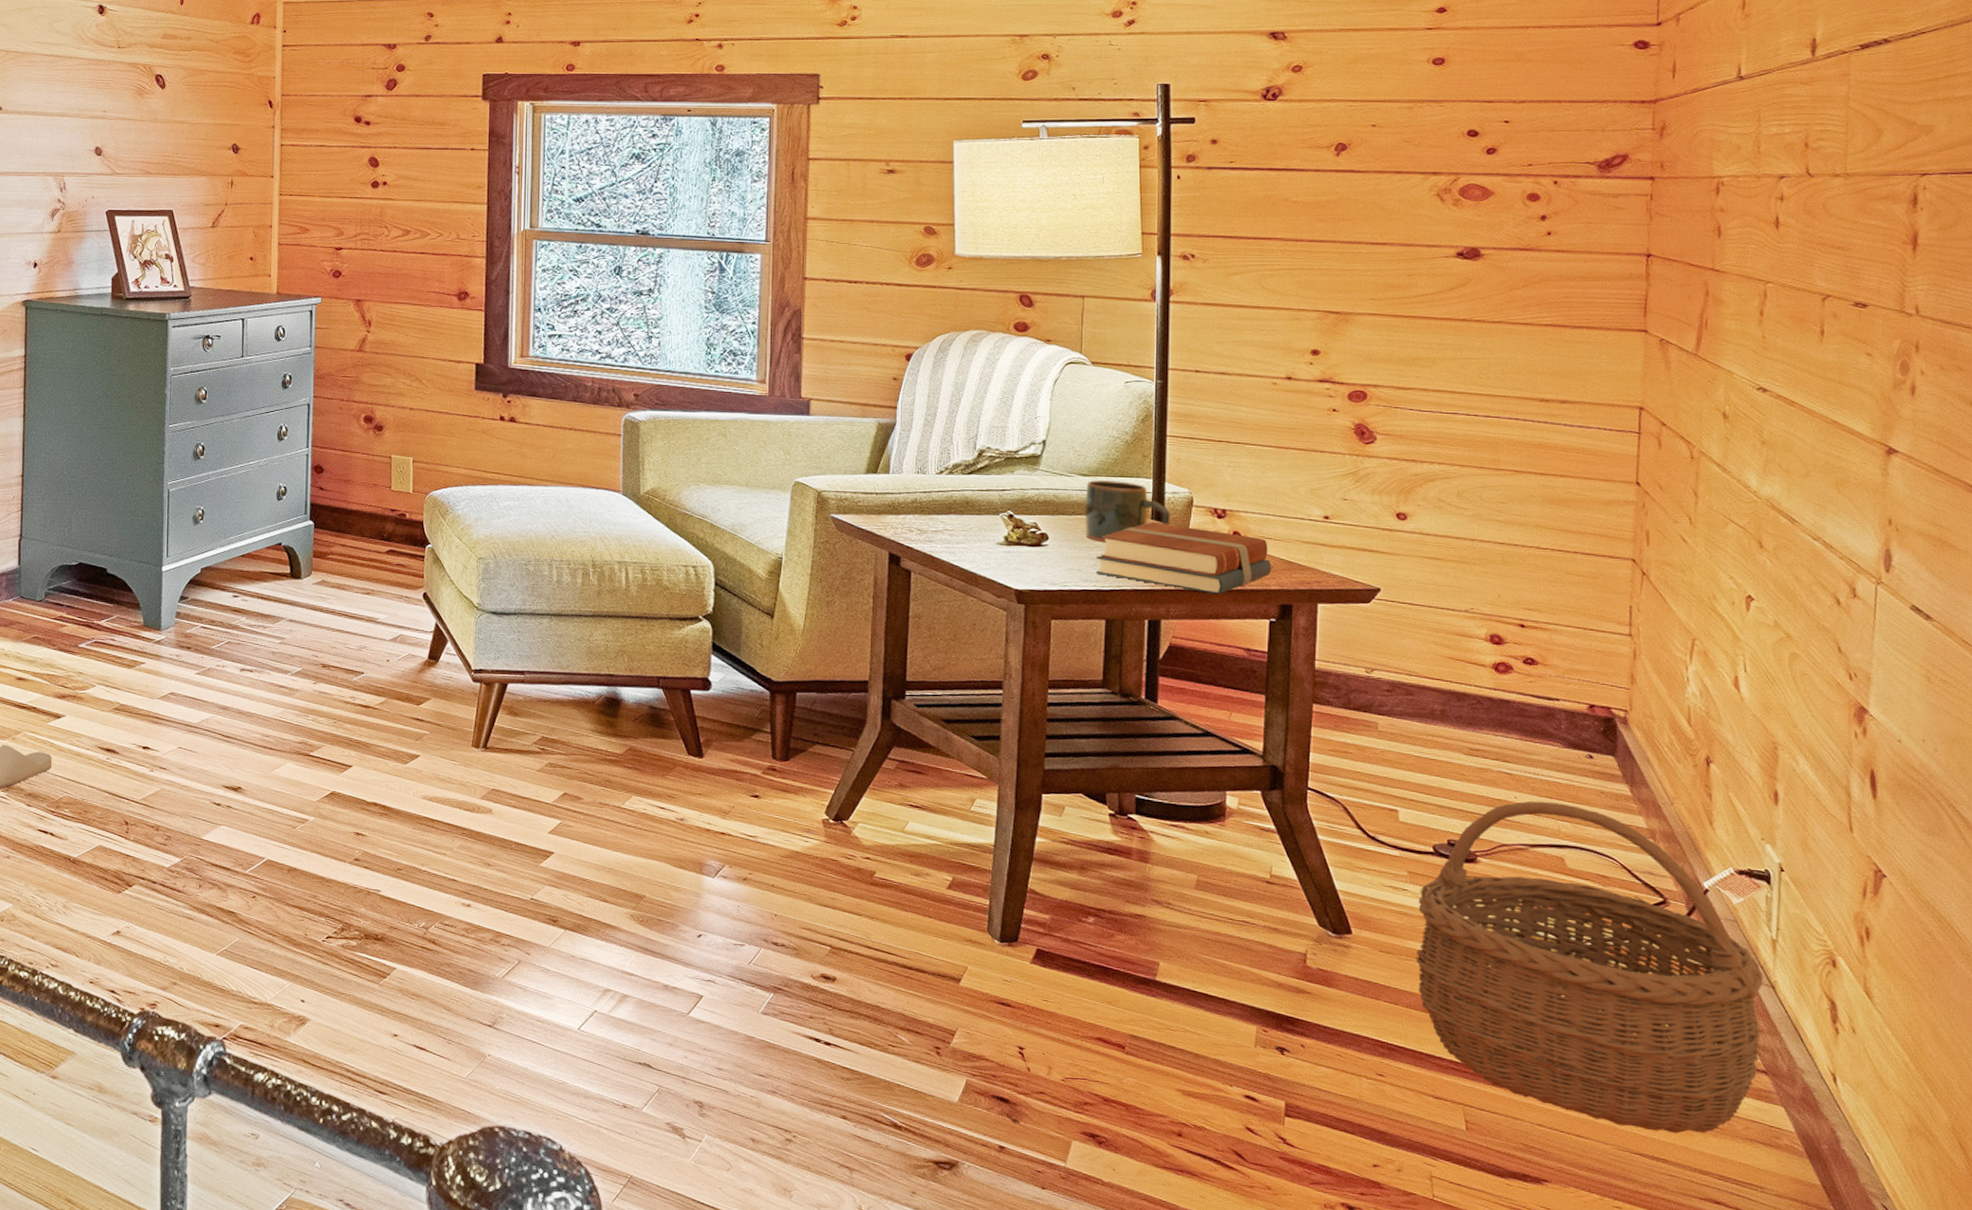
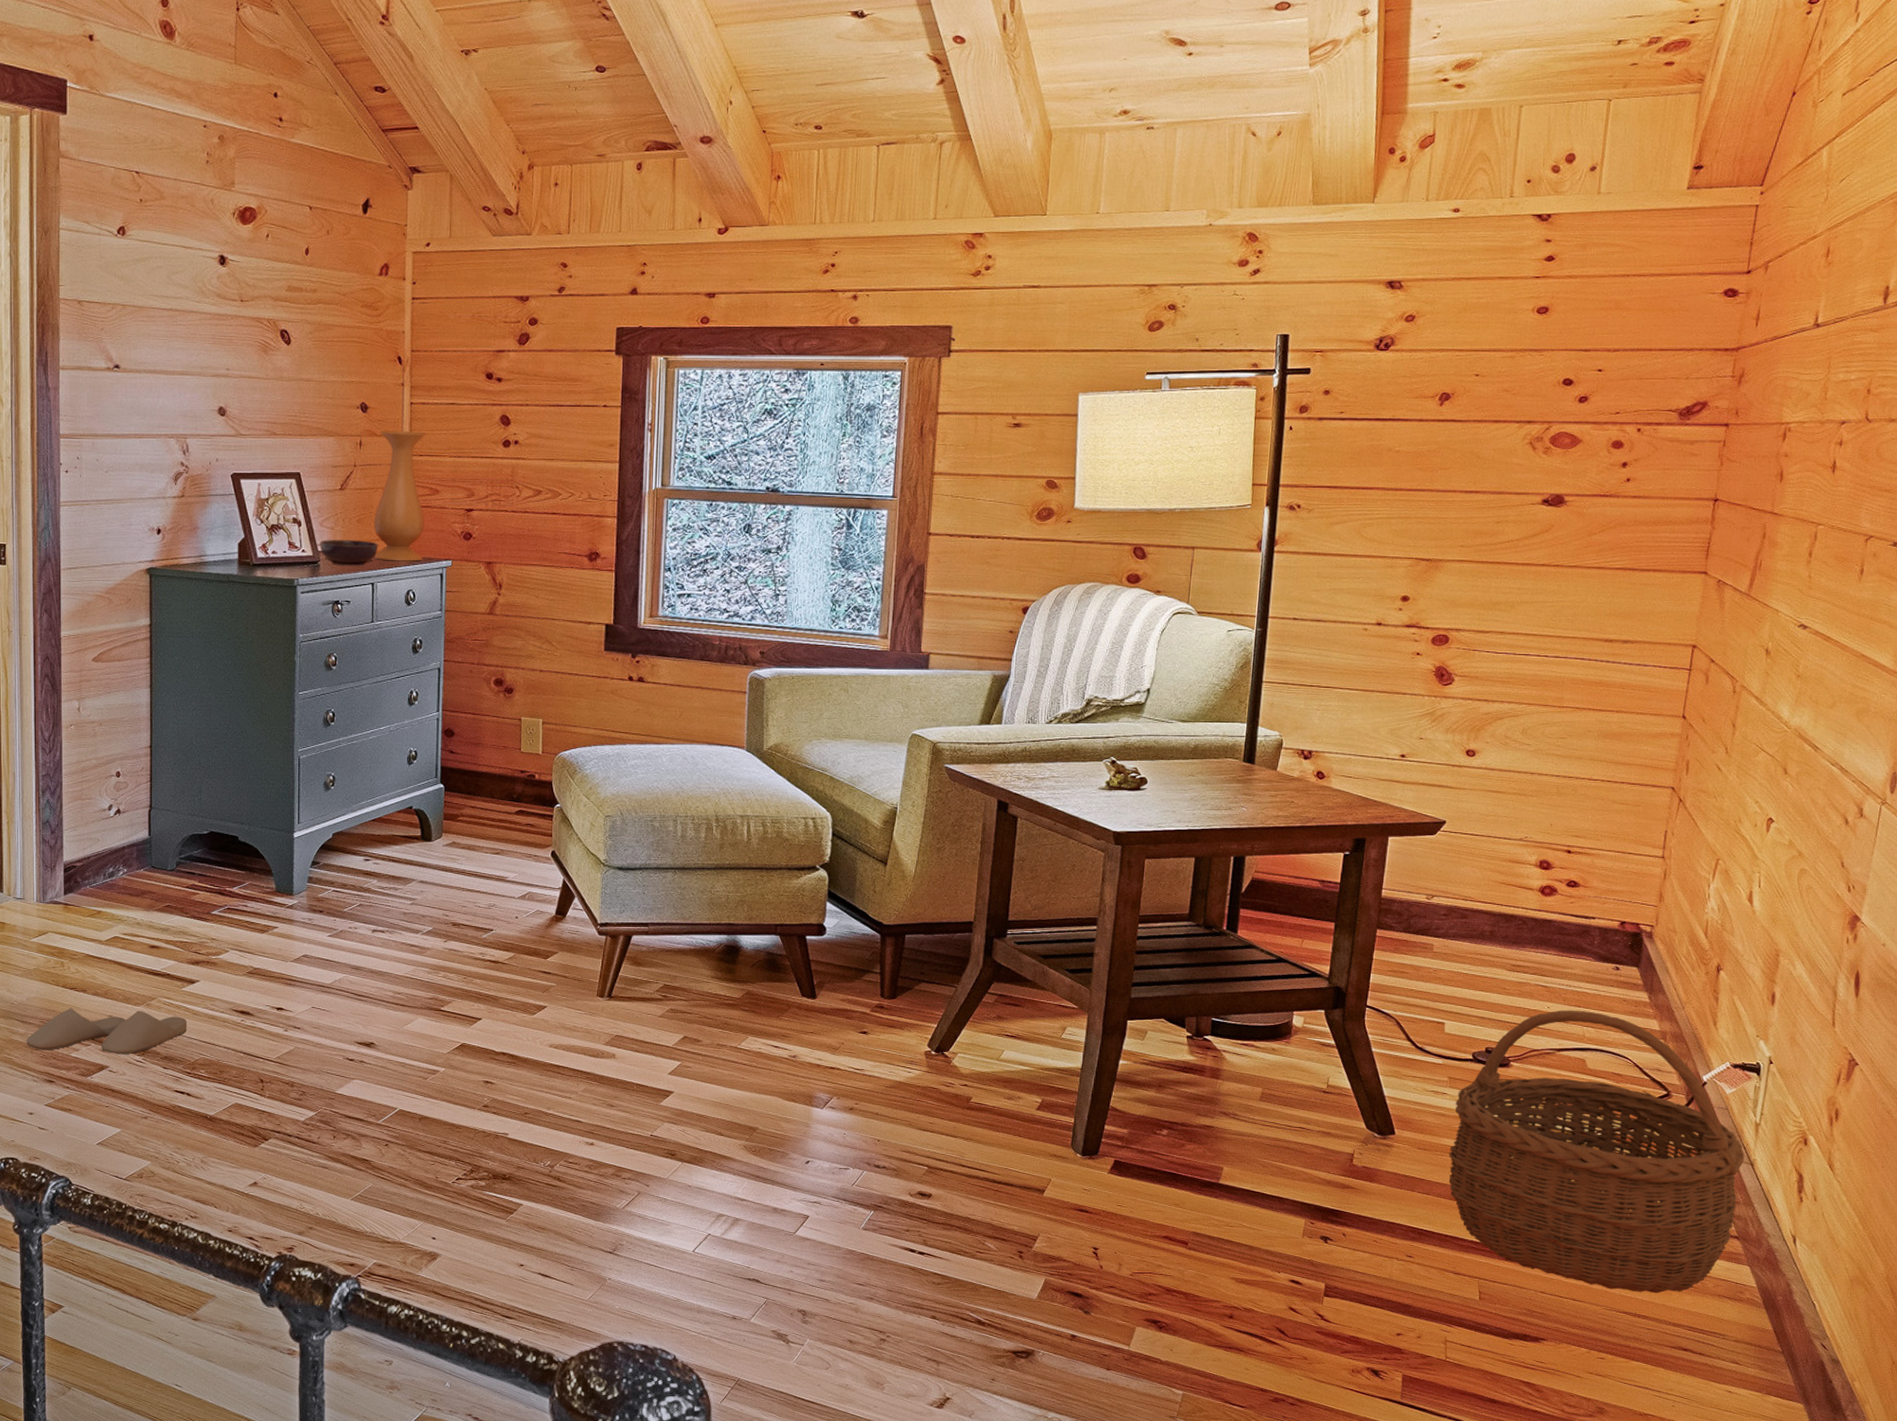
bowl: none [191,276,249,303] -> present [319,540,379,567]
vase: none [244,171,296,298] -> present [373,431,426,562]
mug: present [1084,480,1170,543] -> none [1181,726,1261,785]
books: present [1097,522,1272,595] -> none [1189,764,1350,831]

